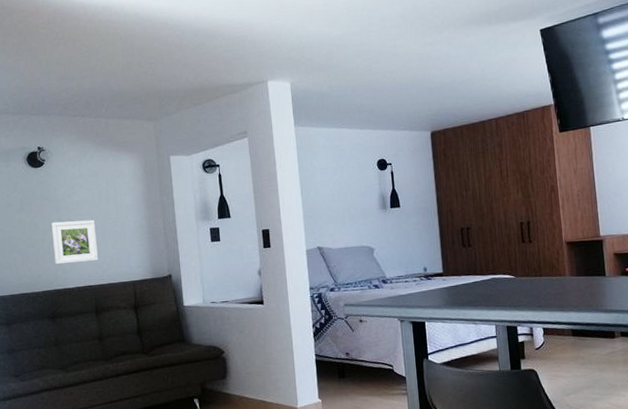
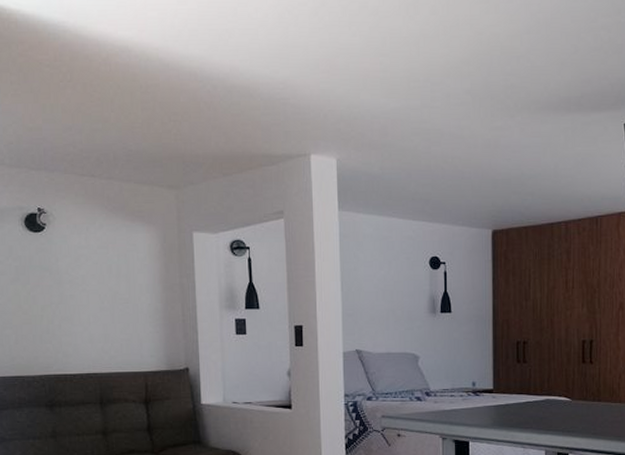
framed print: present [51,219,99,265] -> none [51,297,106,347]

